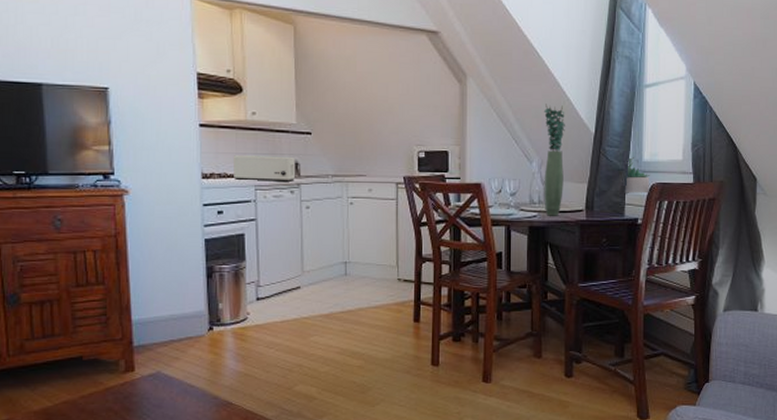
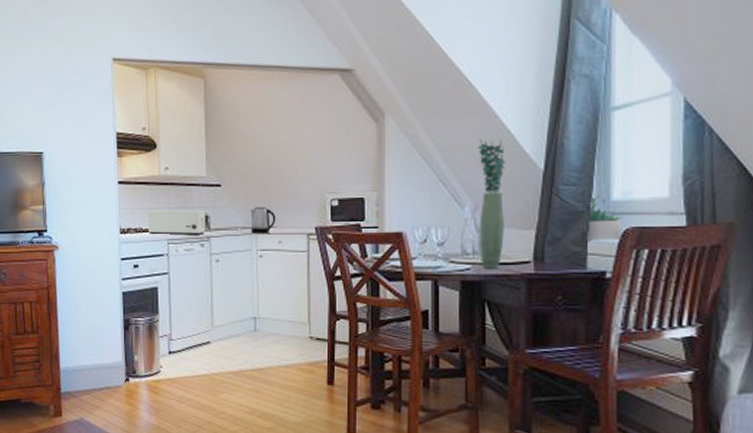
kettle: none [341,155,366,183] -> present [250,206,276,235]

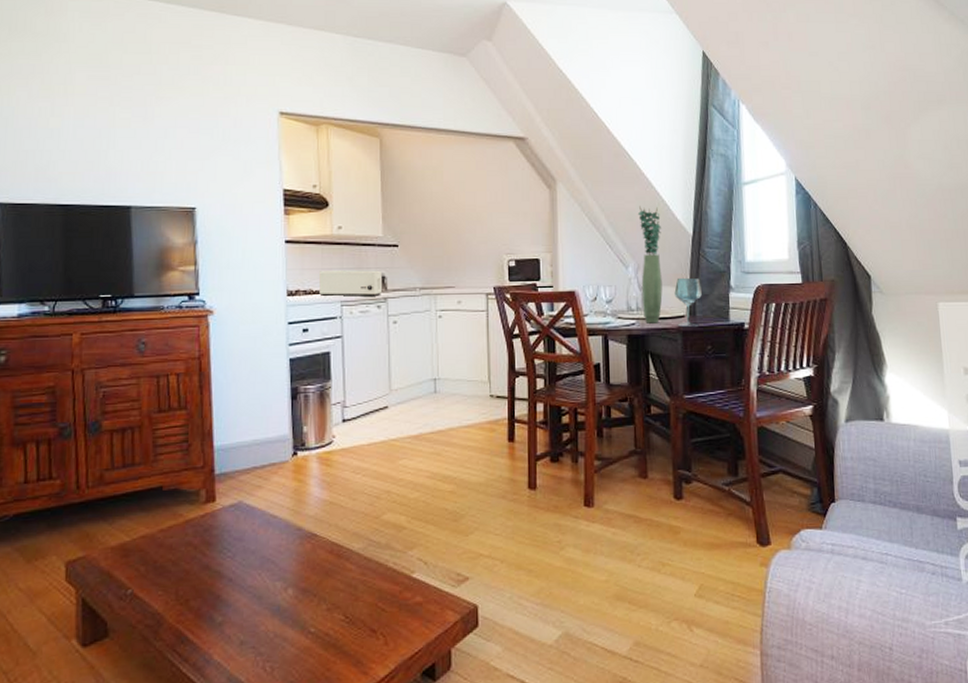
kettle: present [250,206,276,235] -> none [429,266,455,295]
wine glass: none [518,218,553,275] -> present [674,277,702,328]
succulent plant: present [579,197,623,241] -> none [722,258,755,297]

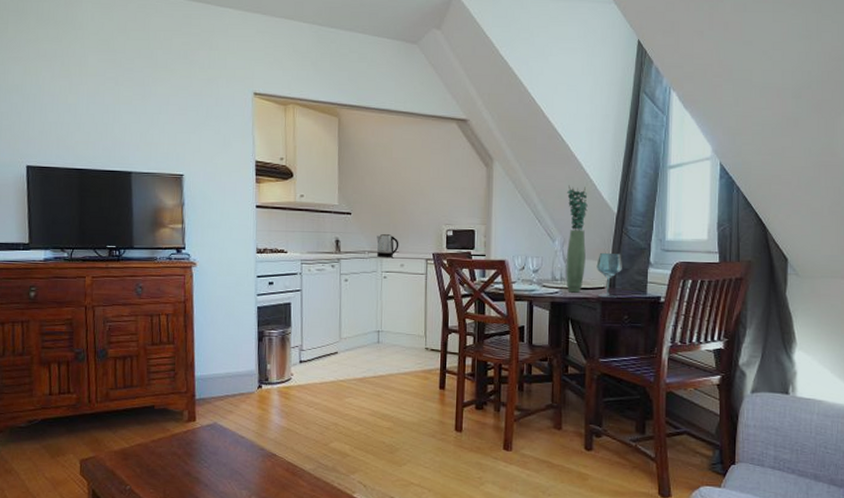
toaster: present [319,270,382,298] -> none [283,233,336,258]
kettle: none [429,266,455,295] -> present [376,233,399,258]

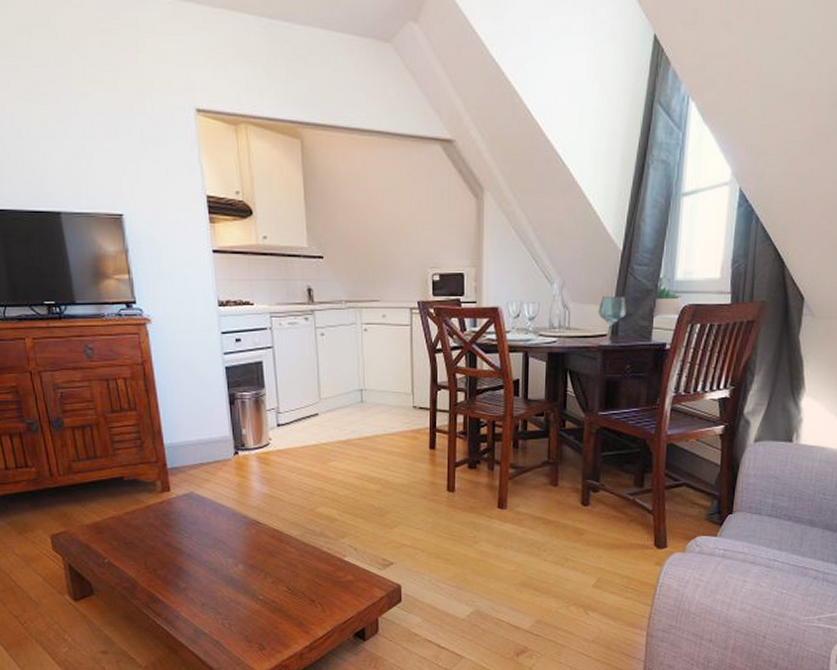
kettle: present [376,233,399,258] -> none [354,279,380,308]
vase: present [565,185,588,293] -> none [564,218,591,342]
succulent plant: none [642,237,674,272] -> present [647,276,683,316]

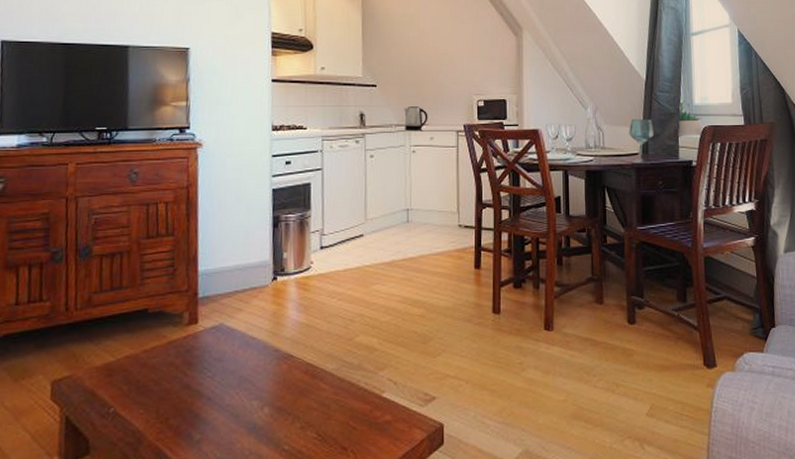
kettle: none [354,279,380,308] -> present [404,105,428,132]

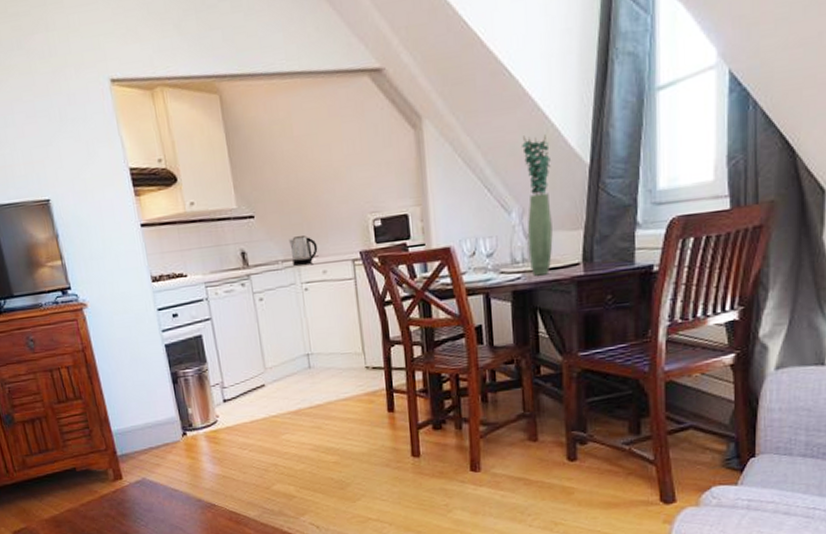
vase: none [595,53,618,160] -> present [520,134,553,276]
wine glass: present [629,118,654,165] -> none [567,217,601,277]
succulent plant: present [672,101,702,136] -> none [626,187,669,236]

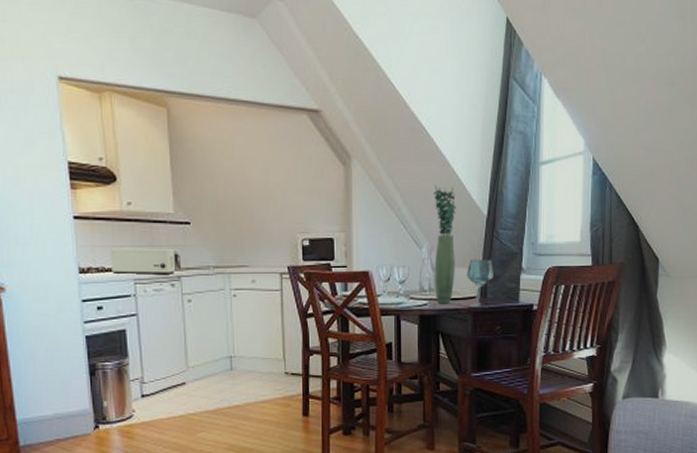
toaster: none [179,246,244,280] -> present [111,248,175,276]
kettle: present [289,234,318,267] -> none [222,245,249,274]
wine glass: none [567,217,601,277] -> present [467,259,493,309]

